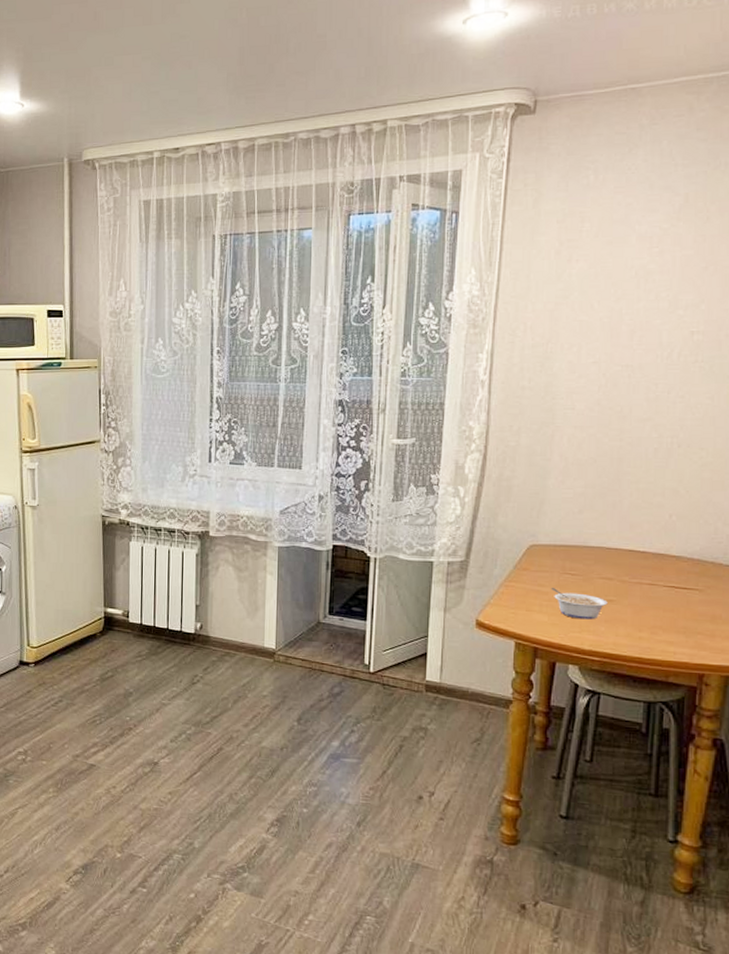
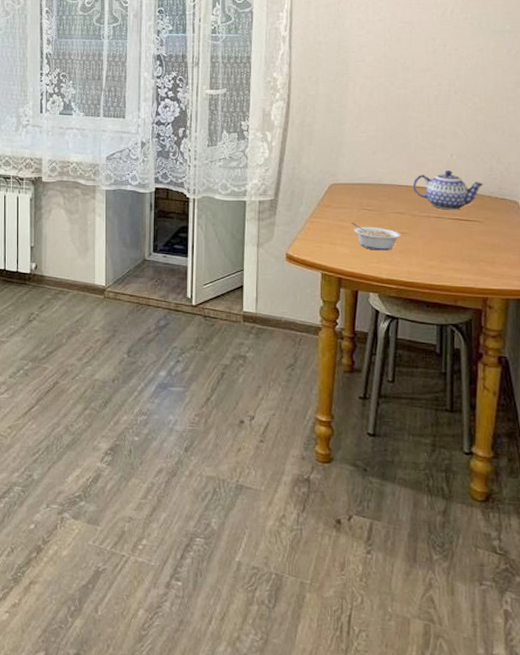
teapot: none [623,532,707,577] -> present [412,170,484,210]

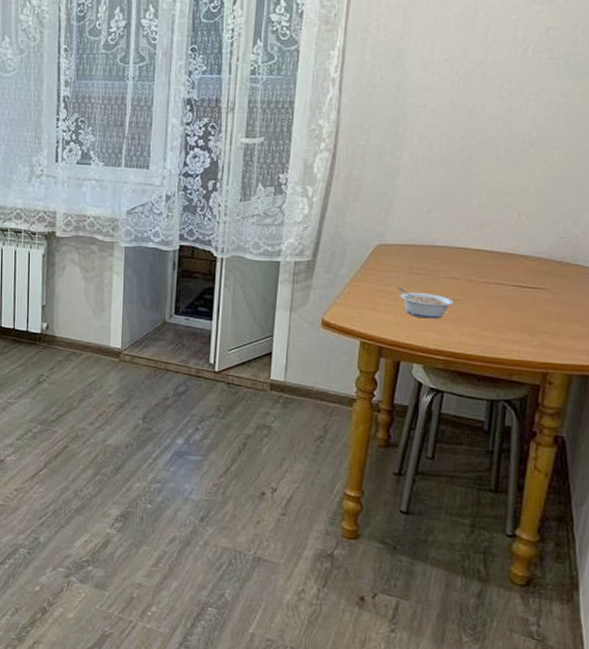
teapot: present [412,170,484,210] -> none [471,232,555,276]

